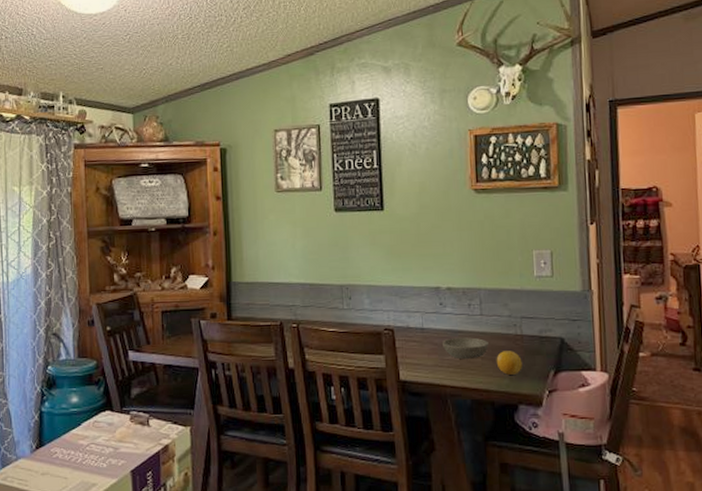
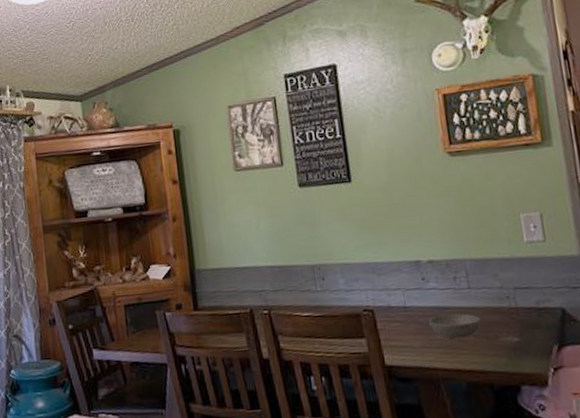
fruit: present [496,351,522,375] -> none [490,326,521,353]

